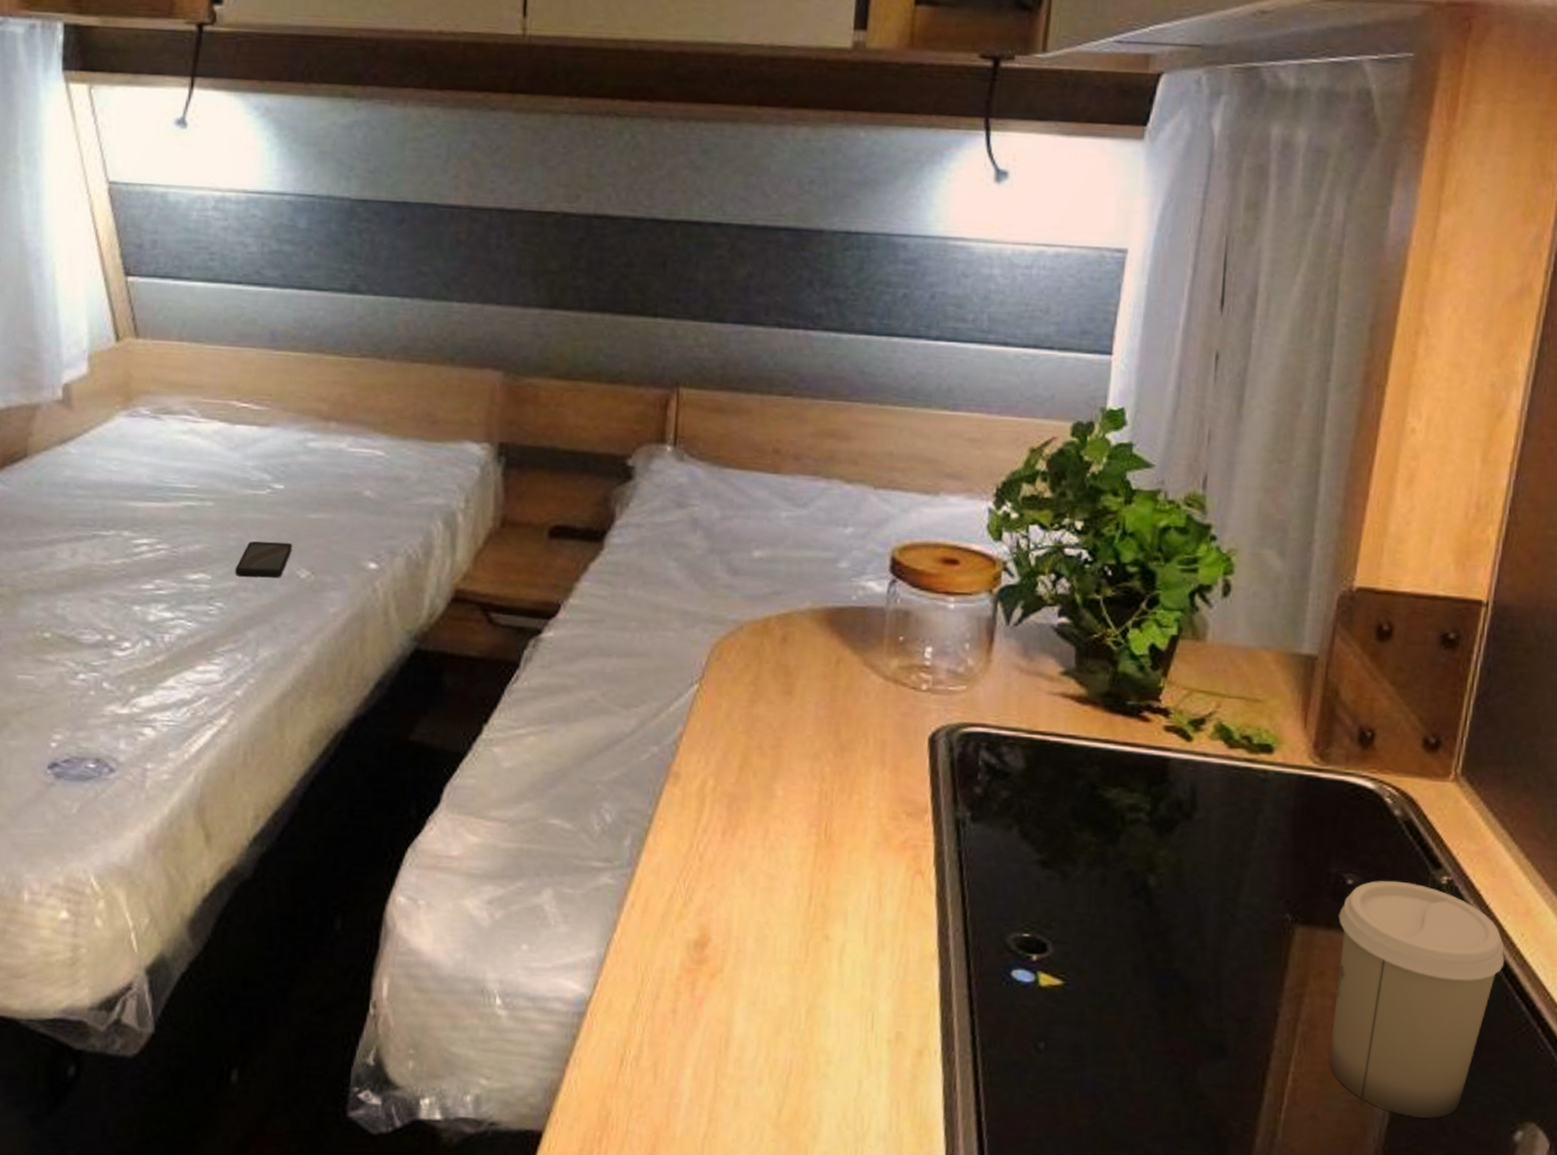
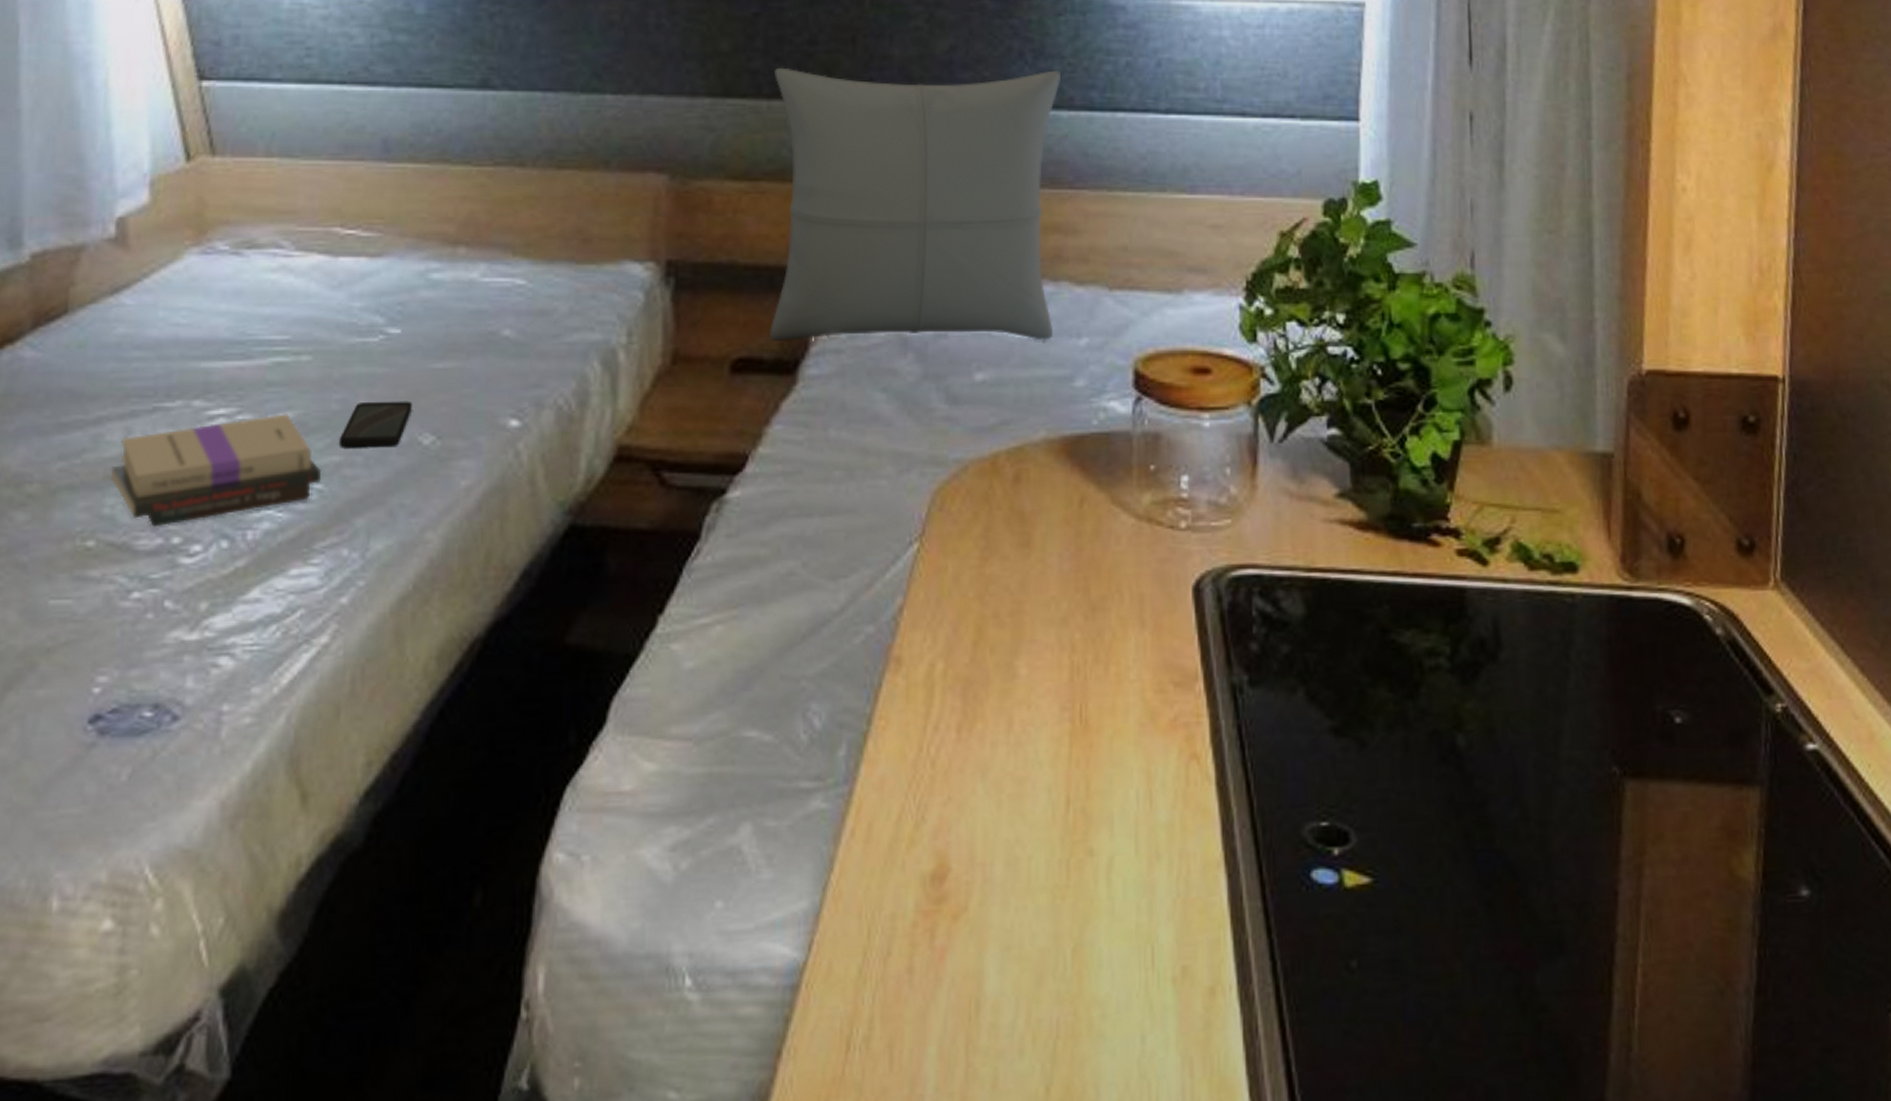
books: none [61,546,222,627] -> present [110,414,322,527]
pillow: none [581,285,844,528] -> present [768,67,1060,341]
cup: present [1329,880,1505,1119] -> none [1670,714,1855,1006]

